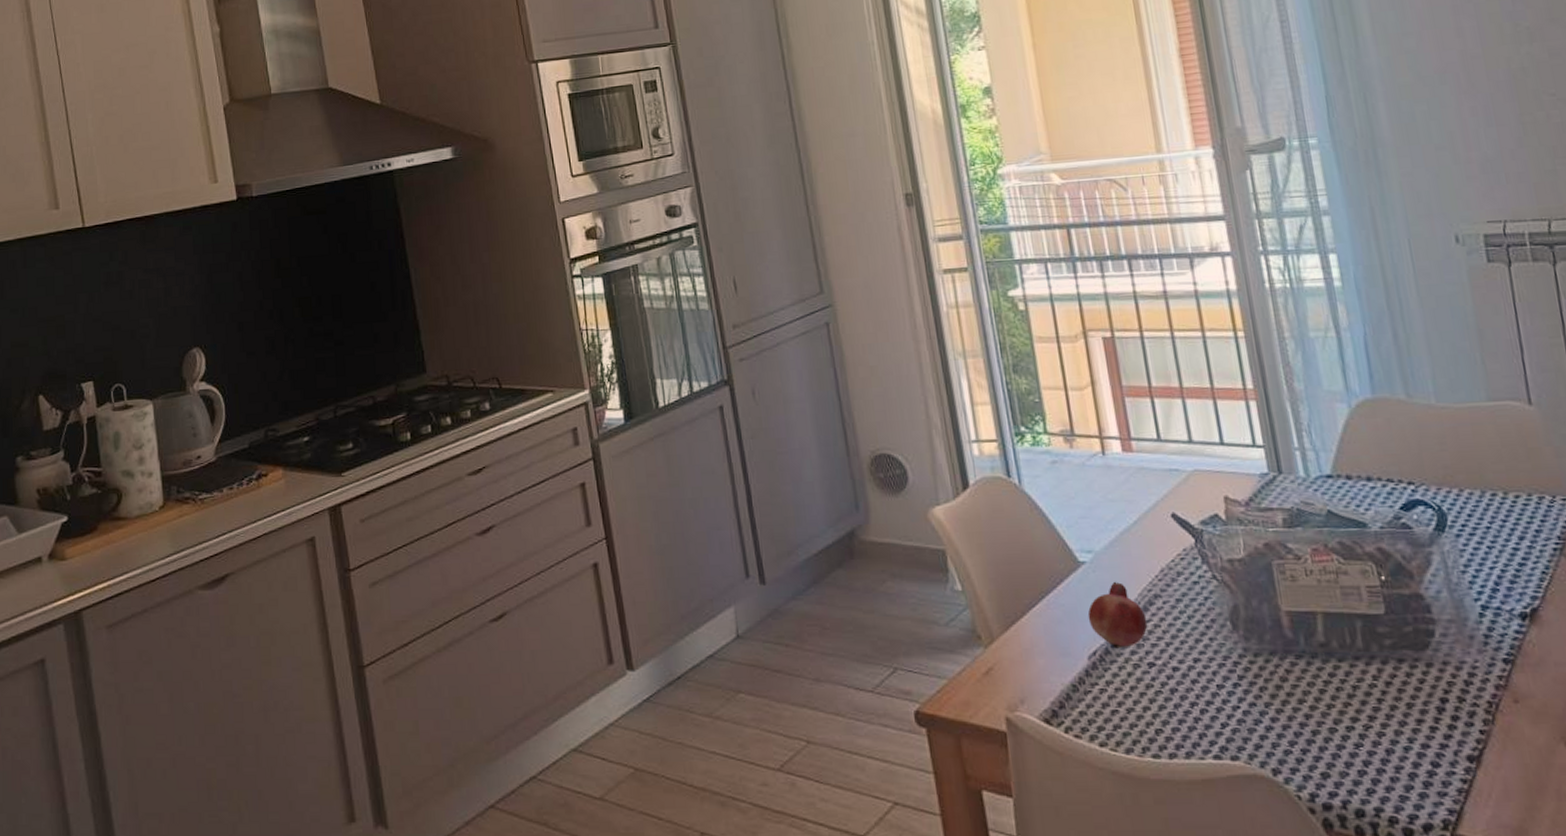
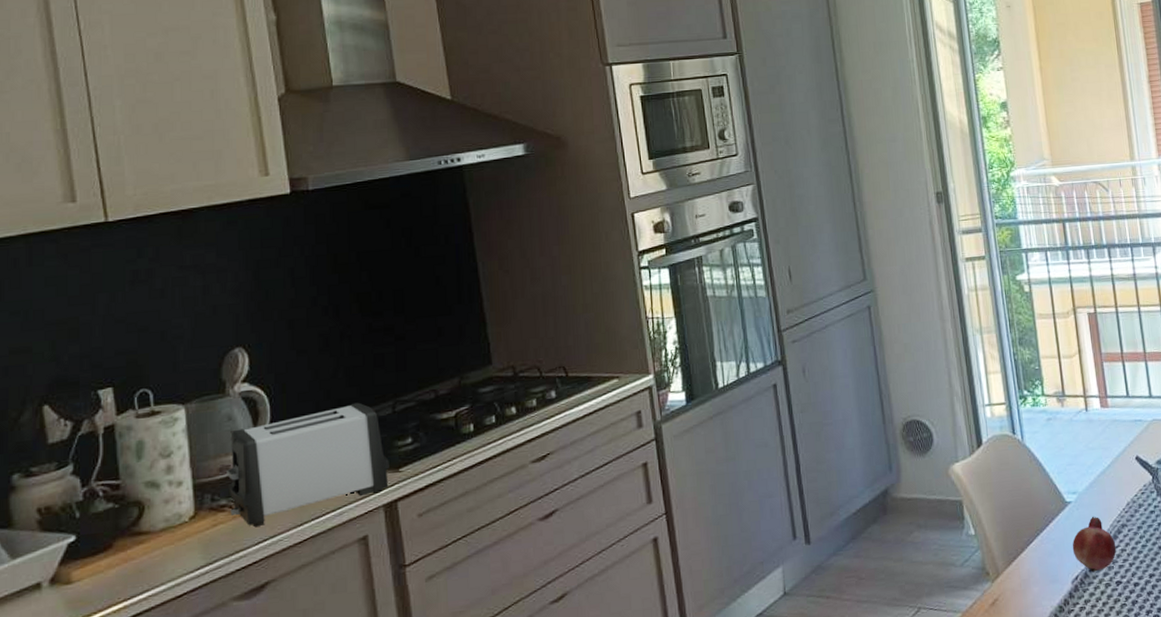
toaster: none [189,405,333,520] -> present [227,402,389,527]

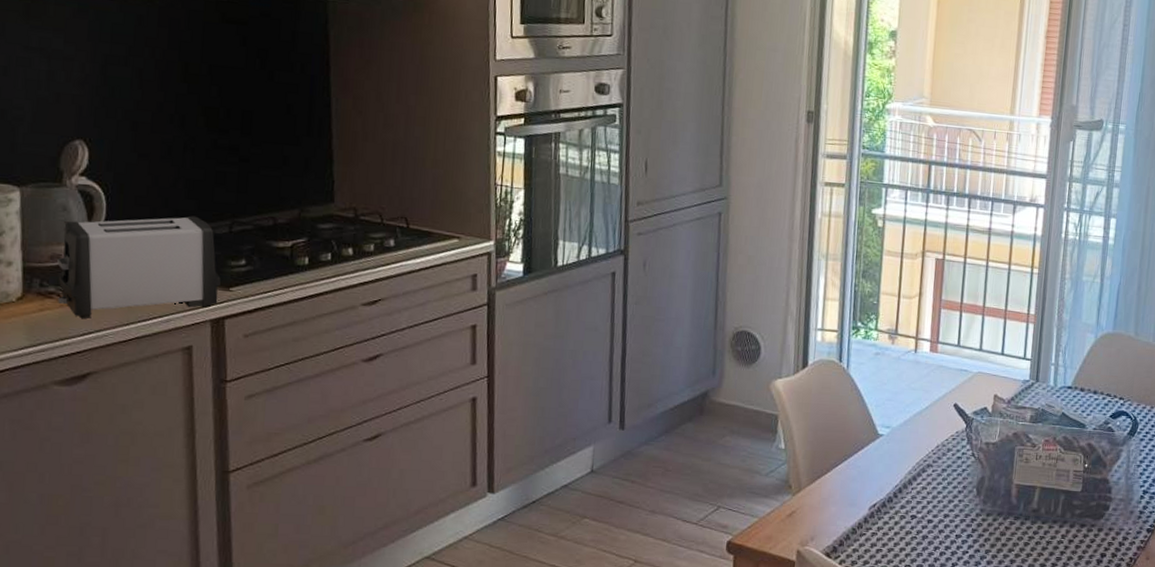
fruit: present [1072,516,1117,573] -> none [875,451,918,503]

